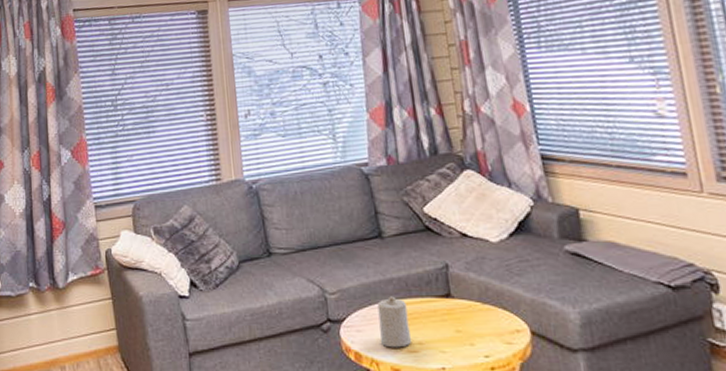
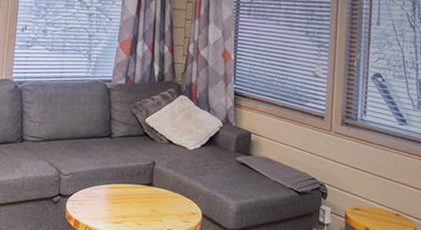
candle: present [377,296,411,348] -> none [96,181,120,219]

